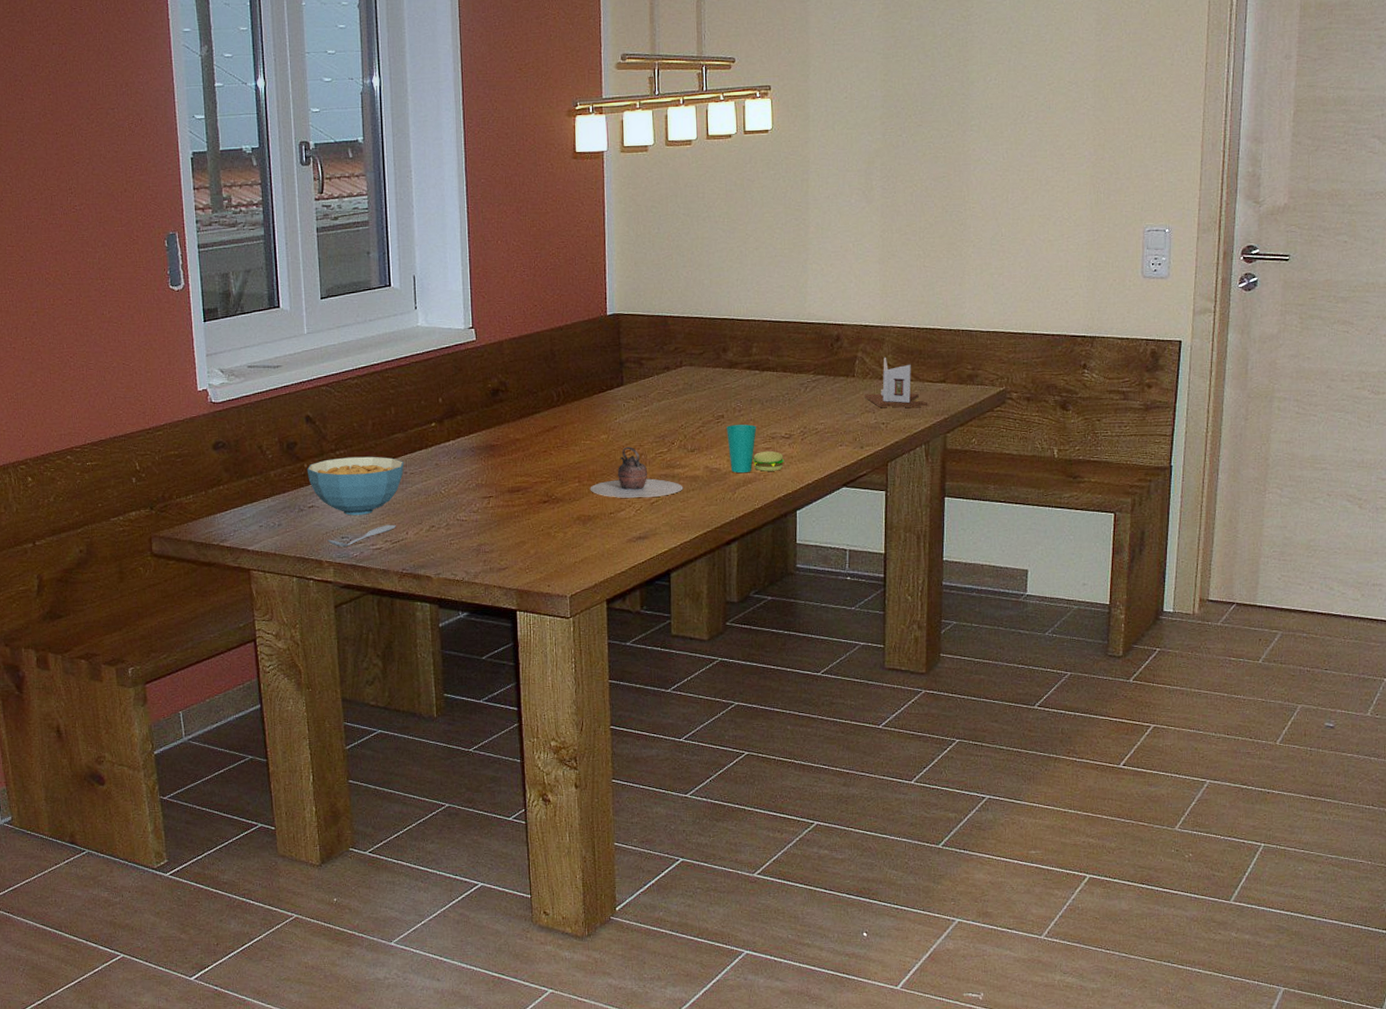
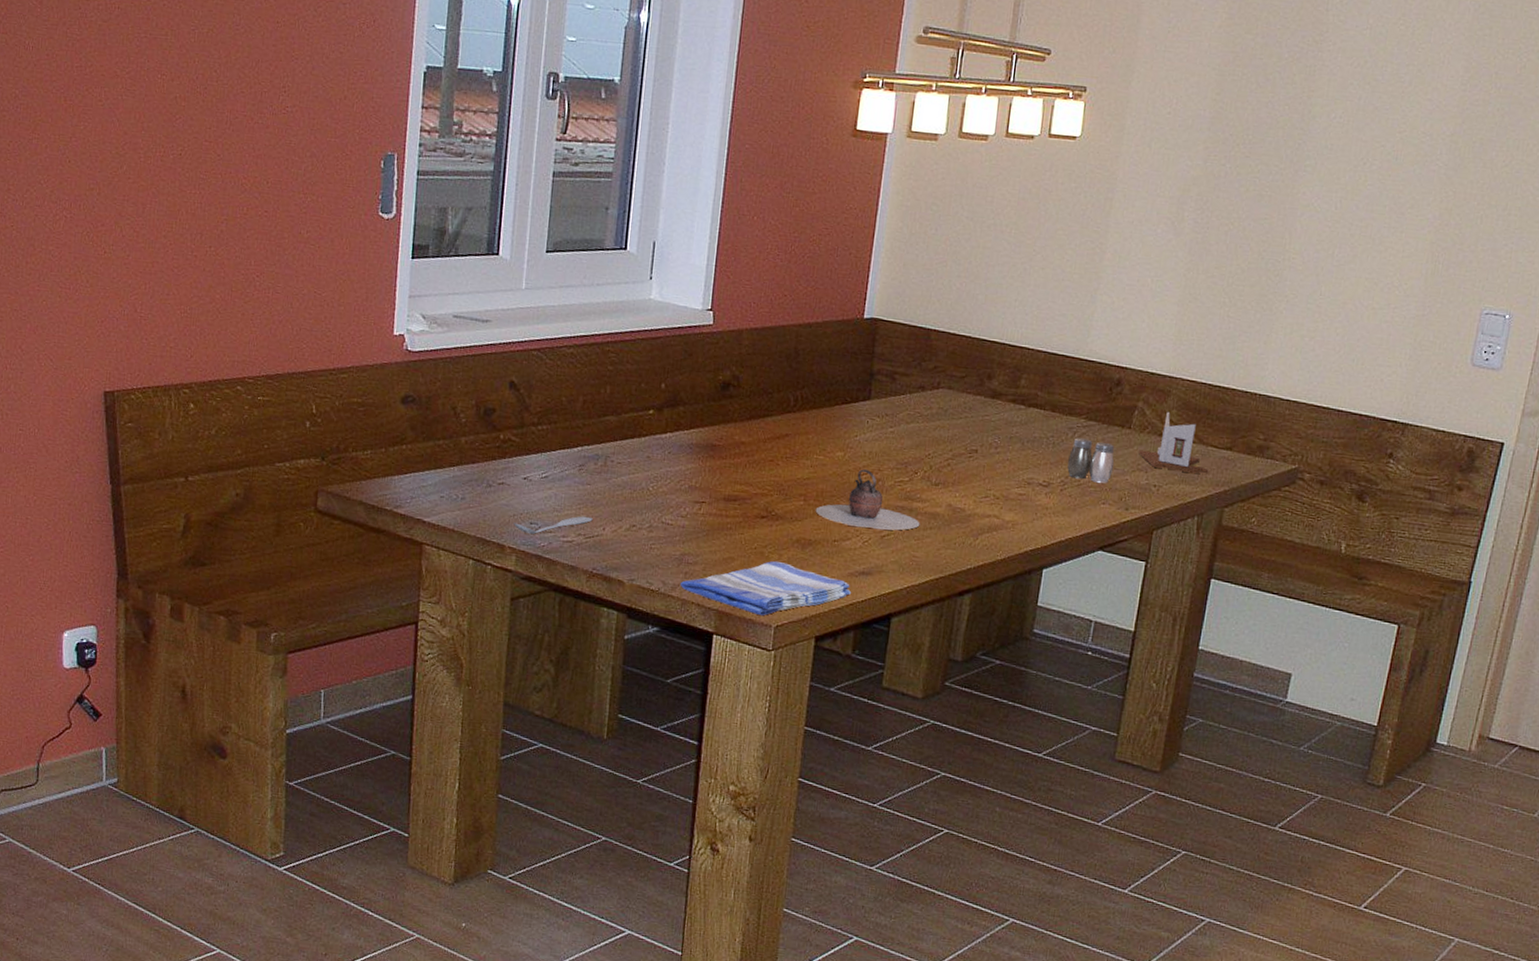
cereal bowl: present [306,456,405,516] -> none [502,433,613,502]
dish towel: none [481,538,633,589] -> present [679,561,852,616]
cup: present [727,424,785,473] -> none [976,462,1038,521]
salt and pepper shaker: none [804,391,844,428] -> present [1067,437,1114,483]

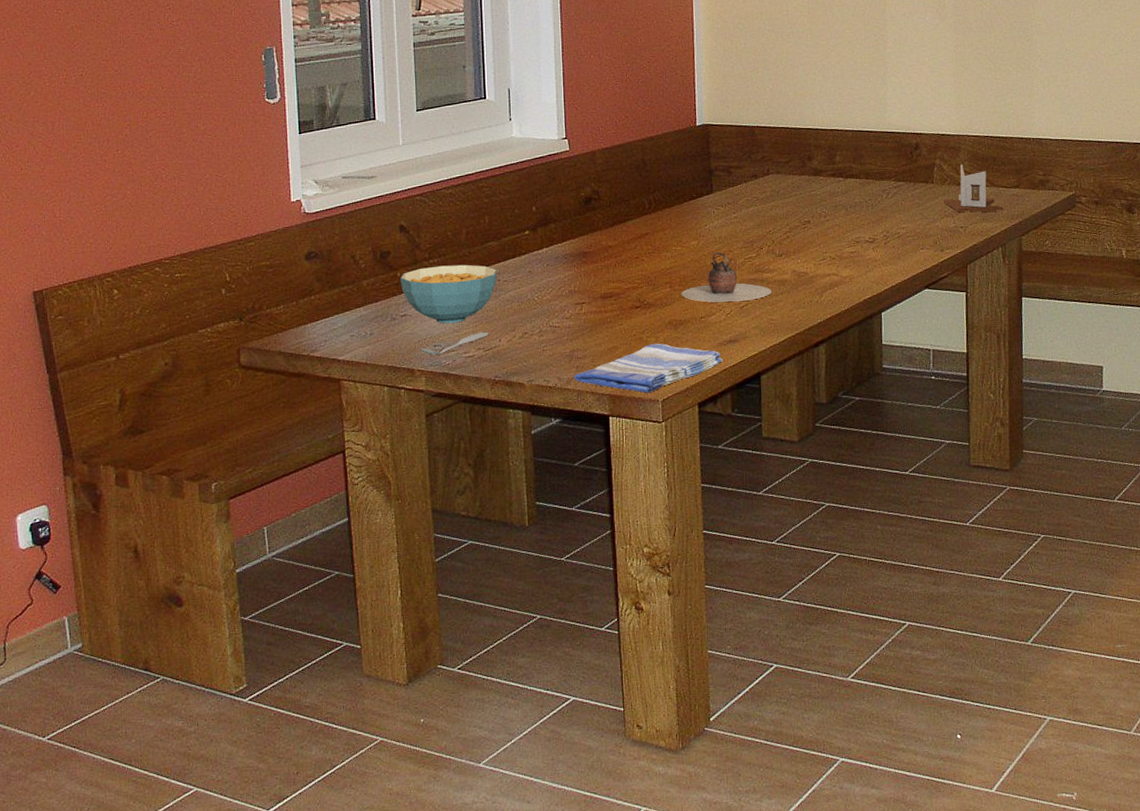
cereal bowl: none [502,433,613,502] -> present [400,264,498,324]
salt and pepper shaker: present [1067,437,1114,483] -> none [886,197,925,232]

